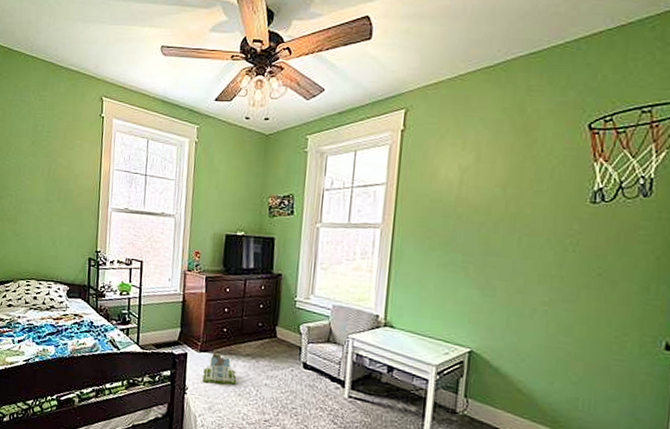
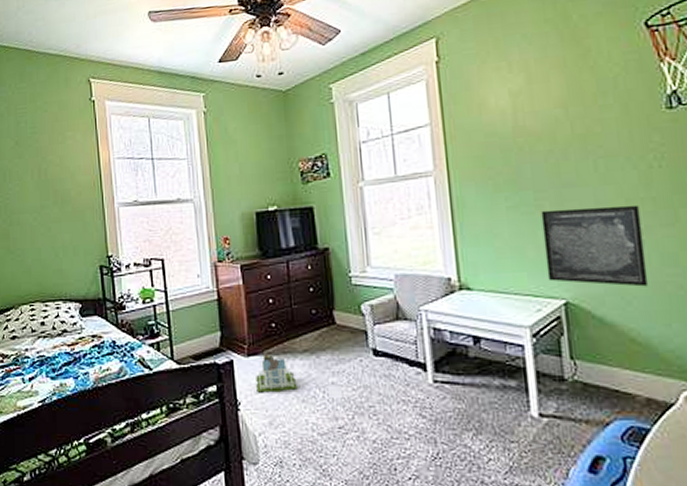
wall art: none [459,272,549,349] -> present [541,204,649,287]

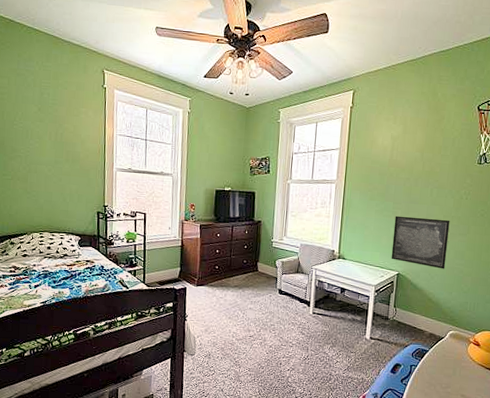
toy house: present [256,351,298,393] -> none [200,284,227,311]

